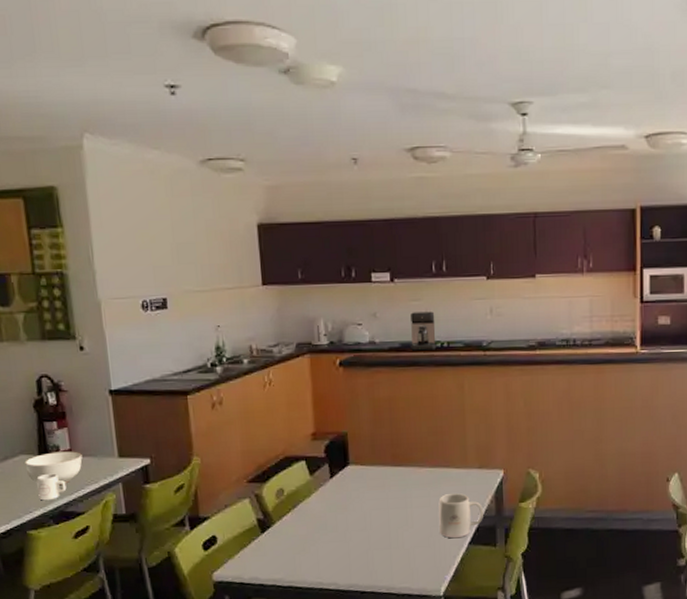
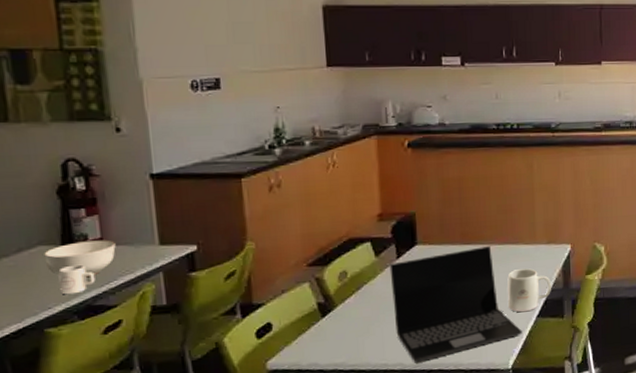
laptop: none [323,469,454,584] -> present [389,246,523,363]
coffee maker: present [411,311,437,351] -> none [481,95,506,132]

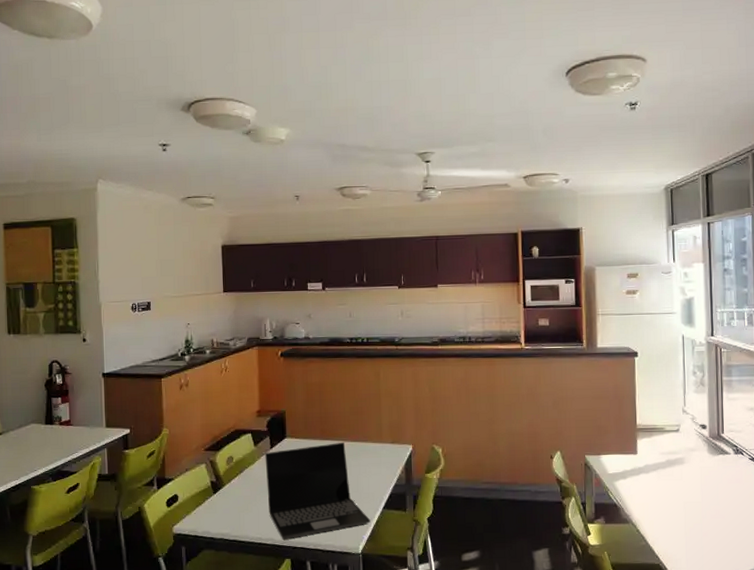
bowl: present [44,240,116,278] -> none [34,421,78,449]
mug: present [58,264,96,295] -> none [42,439,64,462]
mug: present [506,268,552,312] -> none [357,464,396,503]

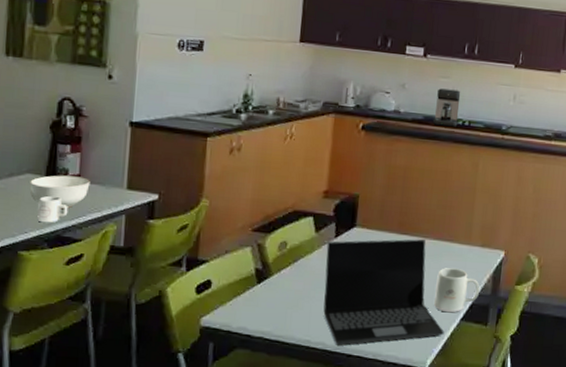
bowl: none [34,421,78,449] -> present [29,175,90,210]
mug: none [42,439,64,462] -> present [37,196,68,223]
coffee maker: none [338,313,358,345] -> present [433,88,461,127]
mug: none [357,464,396,503] -> present [434,268,480,313]

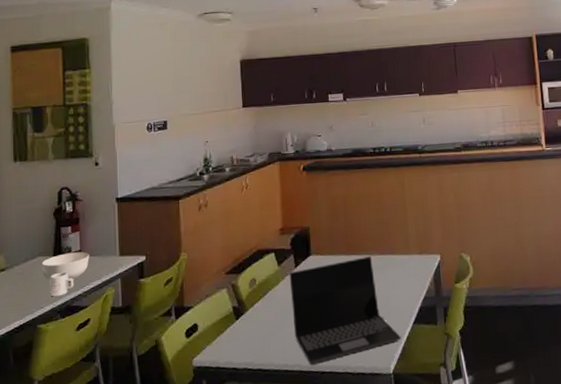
coffee maker: present [433,88,461,127] -> none [360,123,381,156]
mug: present [434,268,480,313] -> none [386,277,426,319]

